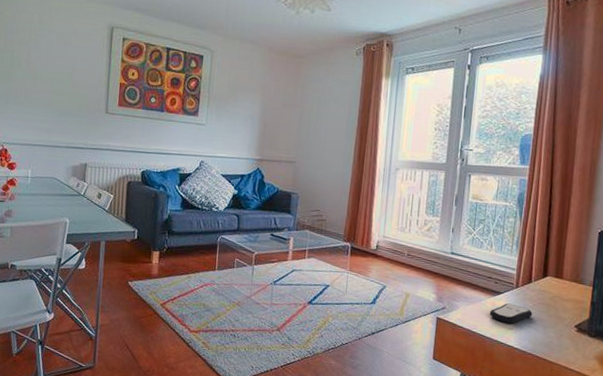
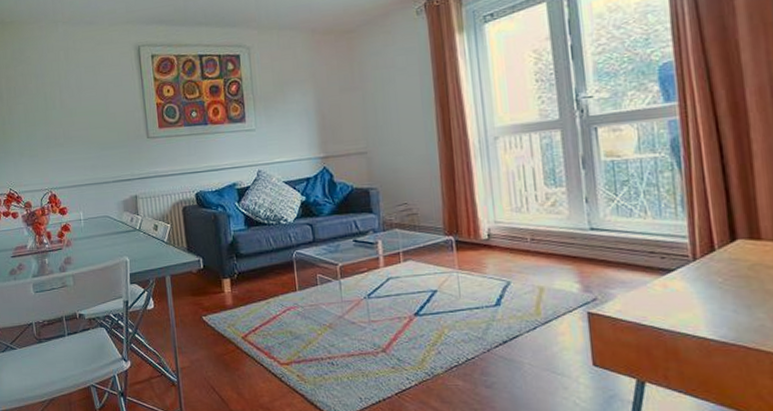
remote control: present [489,303,533,324] -> none [660,282,726,308]

